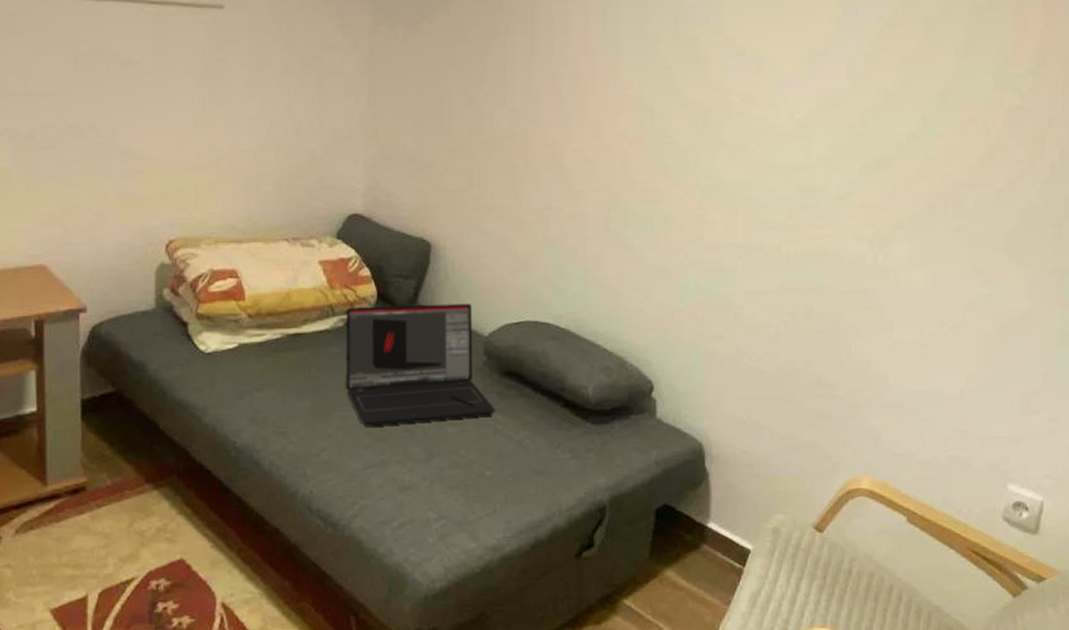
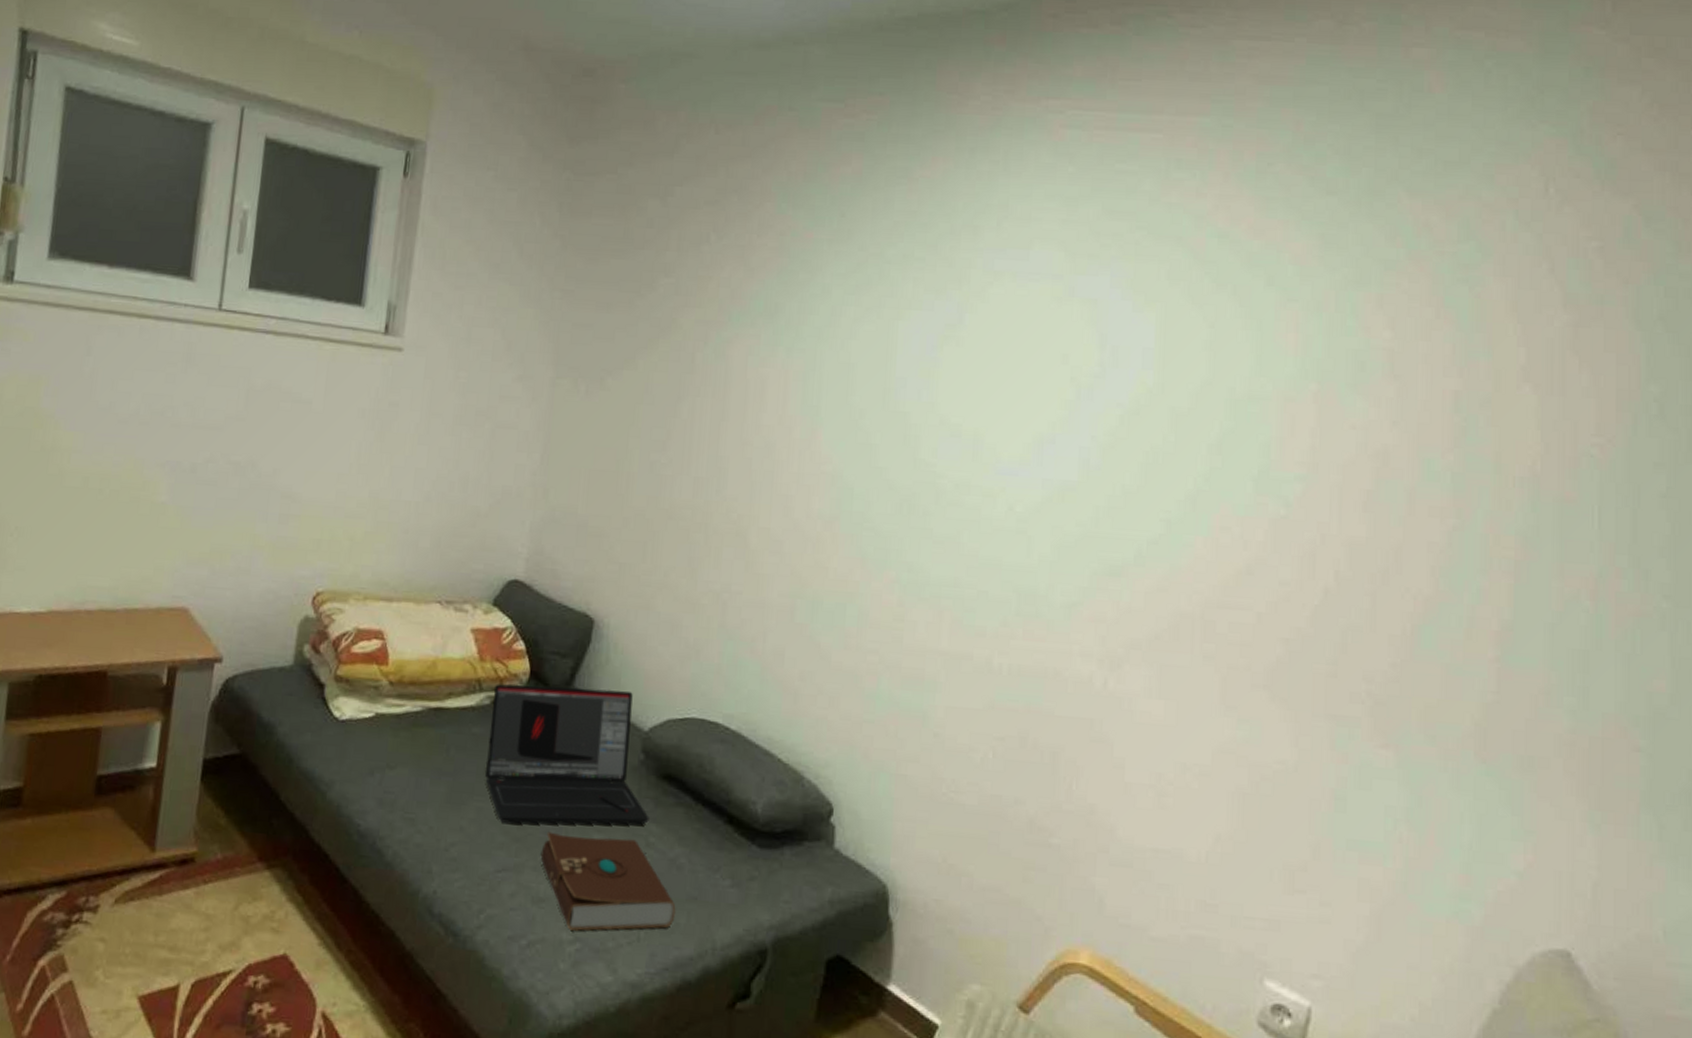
book: none [402,429,525,510] -> present [540,831,676,931]

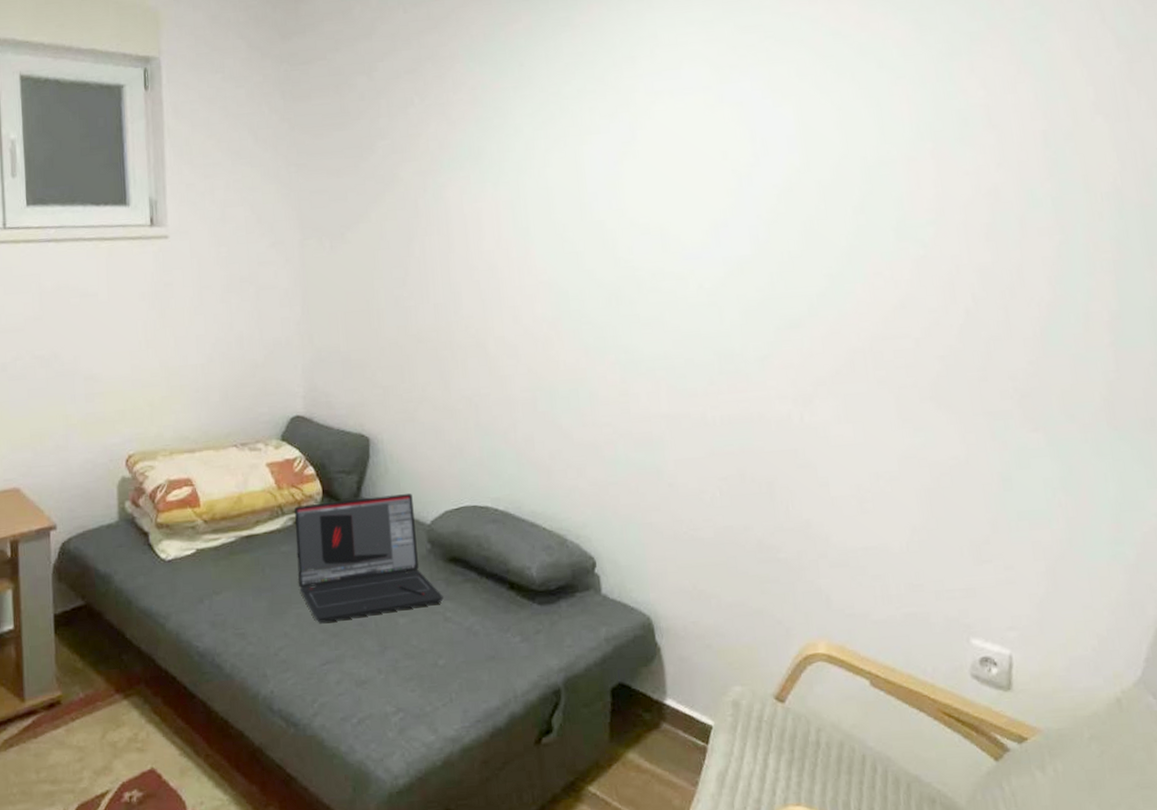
book: present [540,831,676,931] -> none [356,617,479,703]

